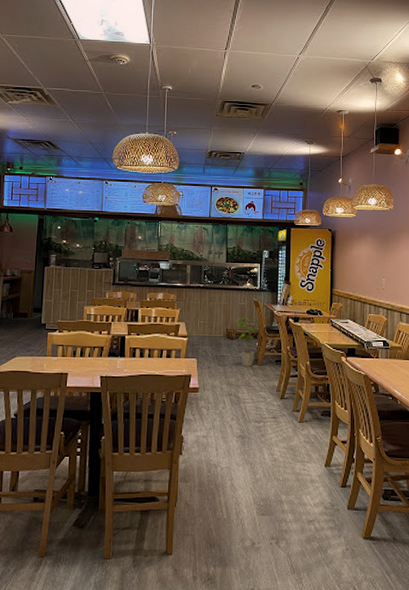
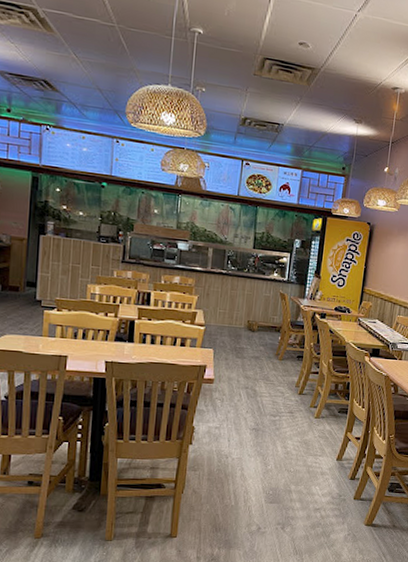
house plant: present [233,317,258,367] -> none [256,309,282,361]

